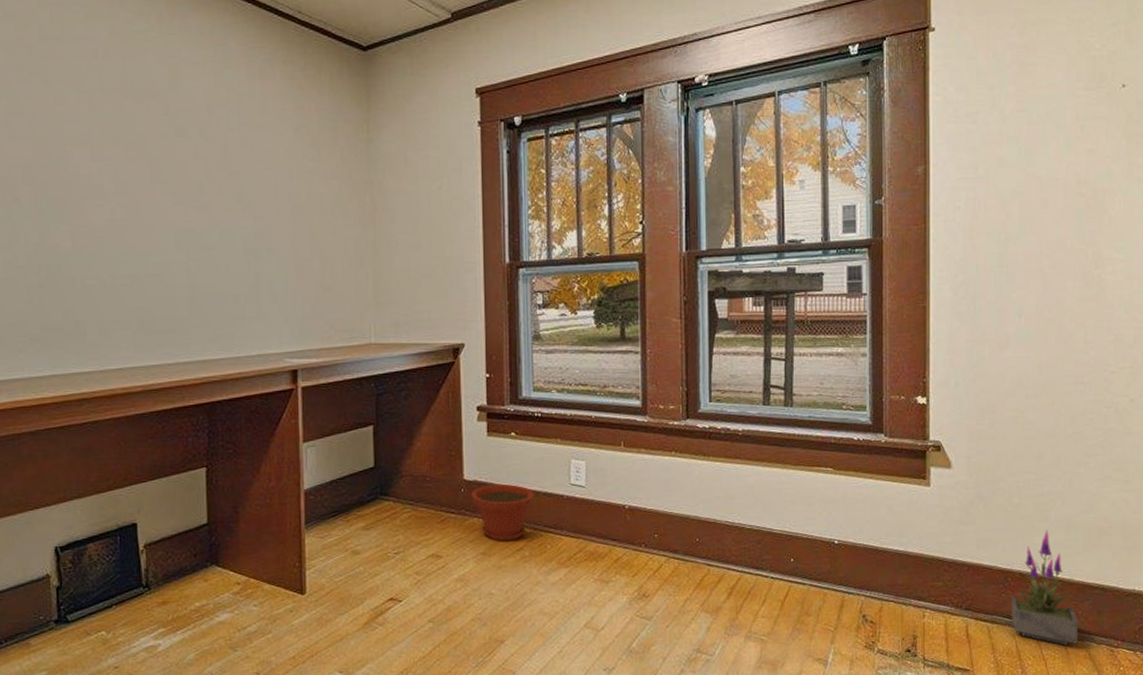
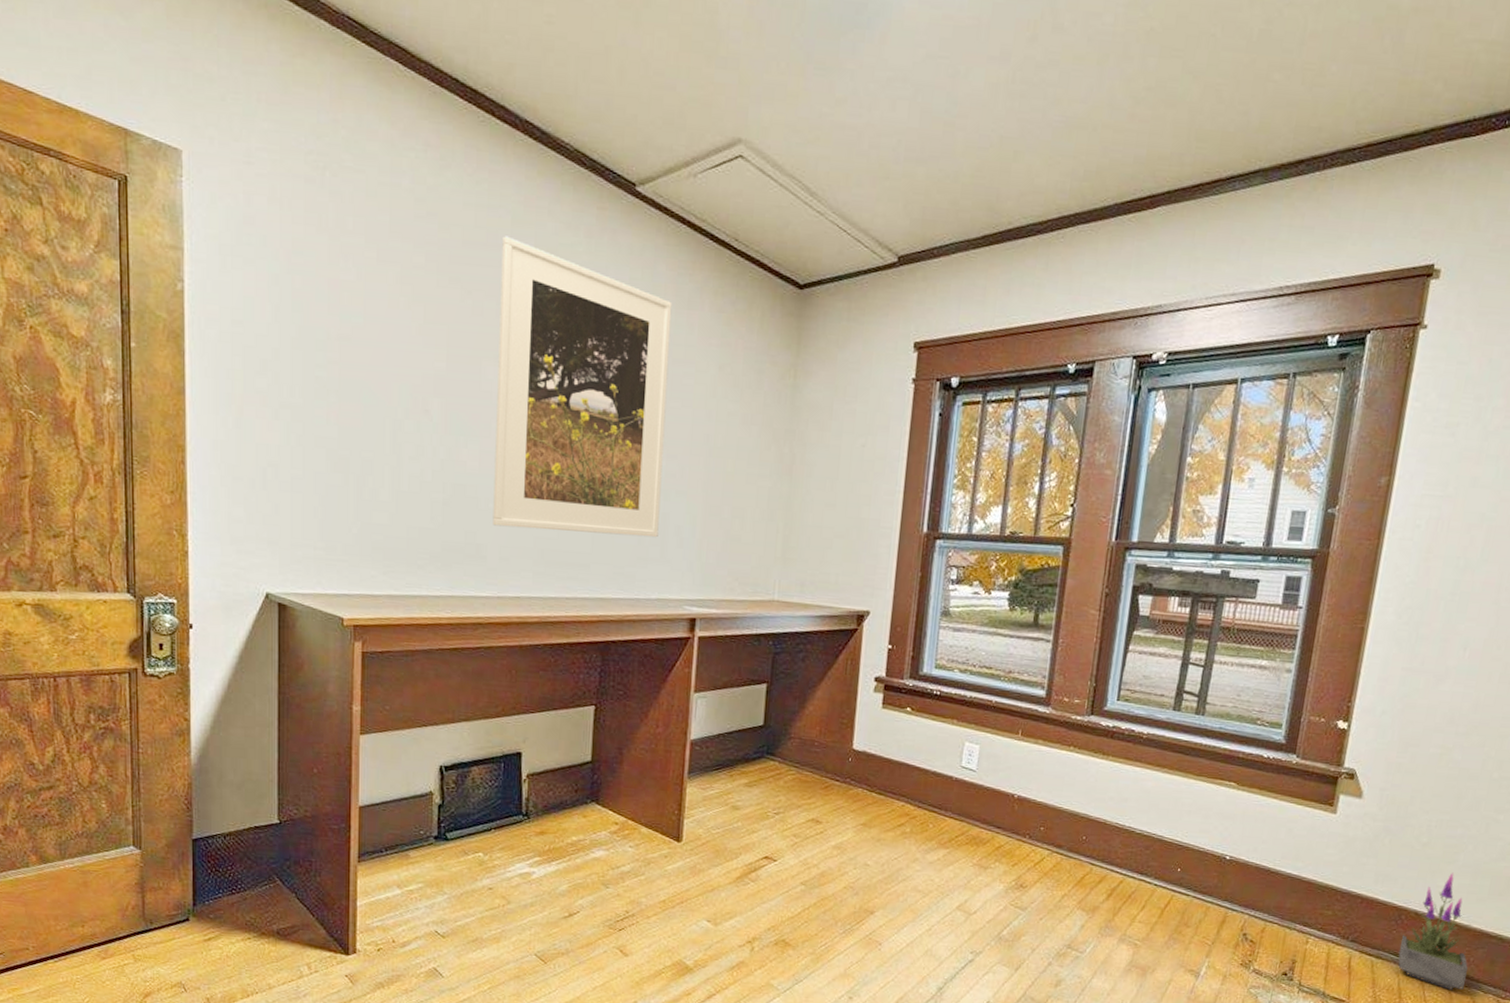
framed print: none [78,29,253,302] -> present [492,236,672,538]
plant pot: present [471,484,534,541] -> none [858,757,923,815]

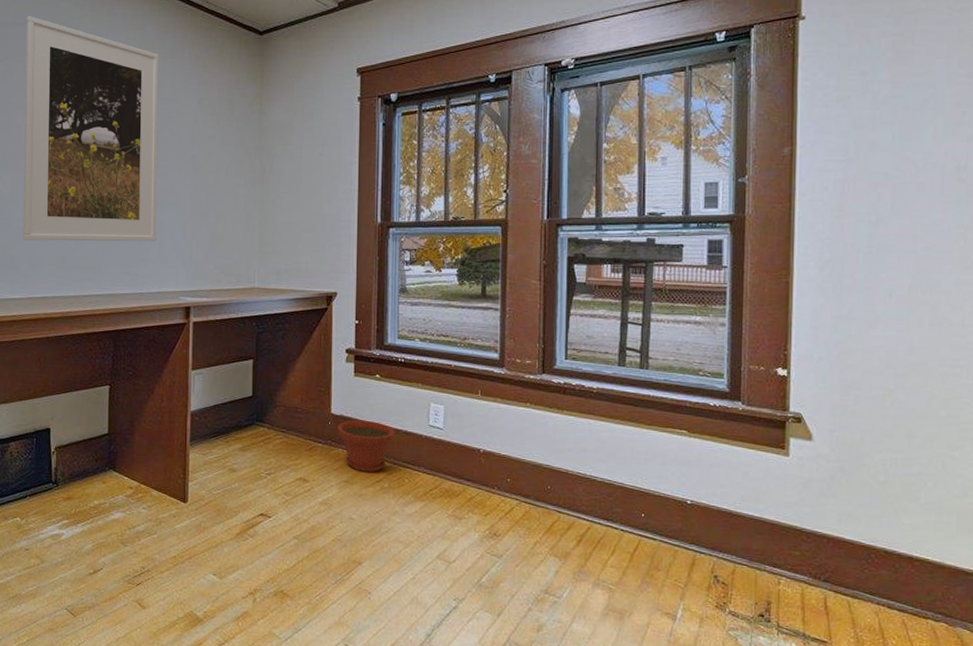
plant pot: none [858,757,923,815] -> present [338,420,395,472]
potted plant: present [1398,872,1468,990] -> none [874,510,949,629]

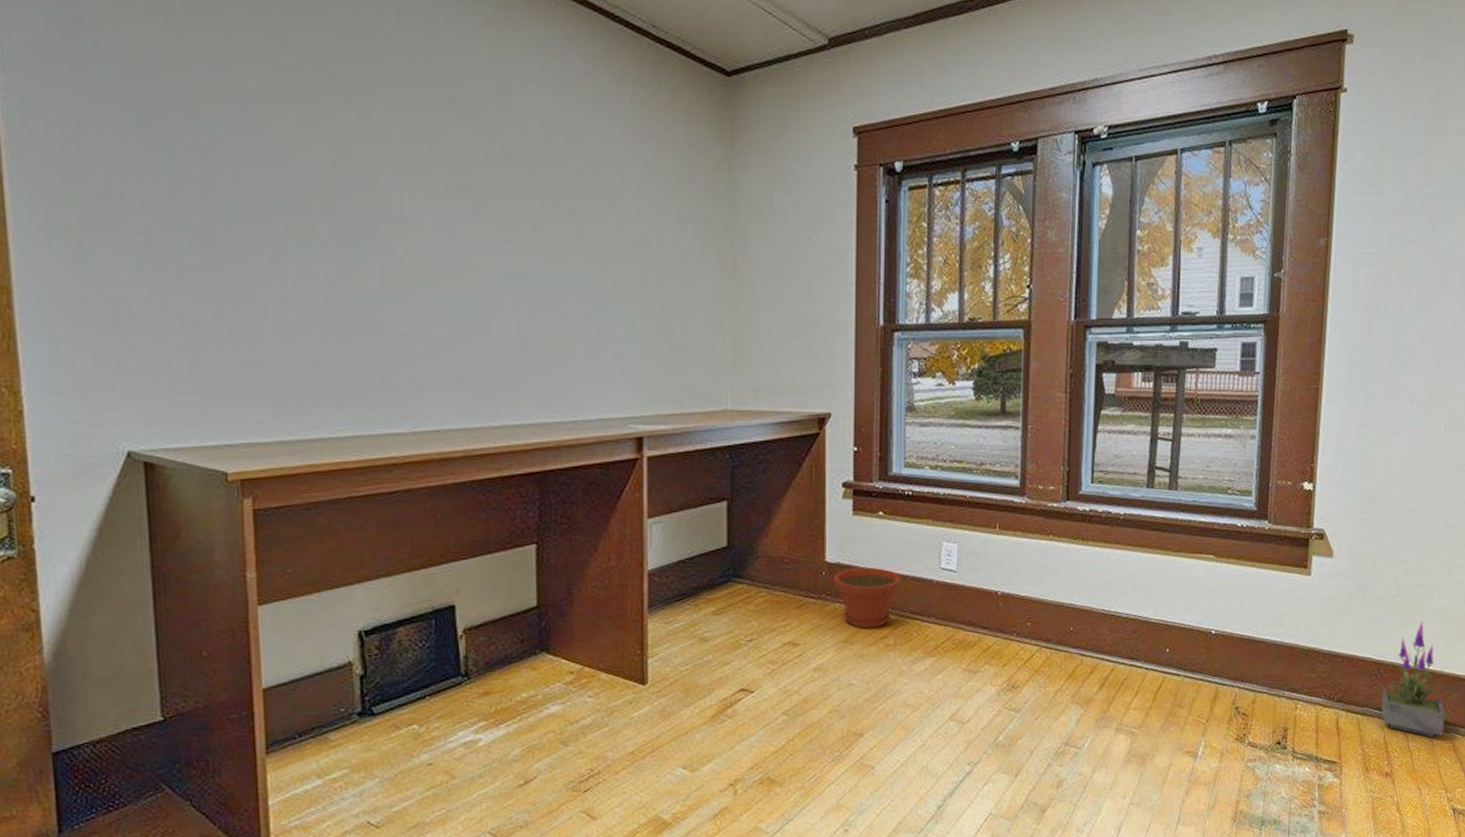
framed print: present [23,16,159,242] -> none [388,29,593,353]
potted plant: none [874,510,949,629] -> present [1381,621,1445,738]

